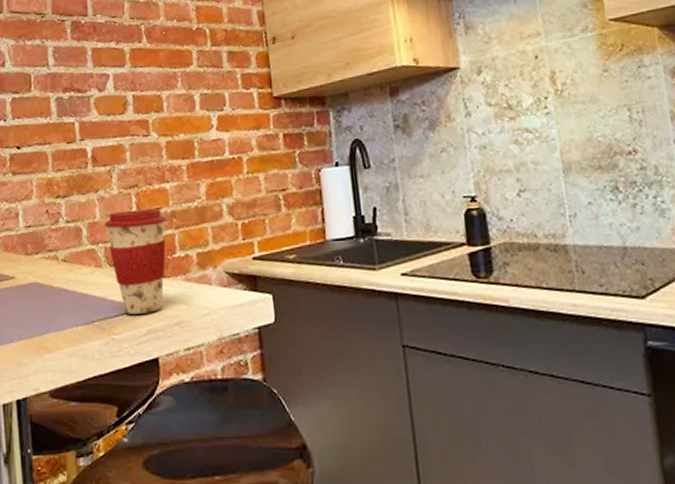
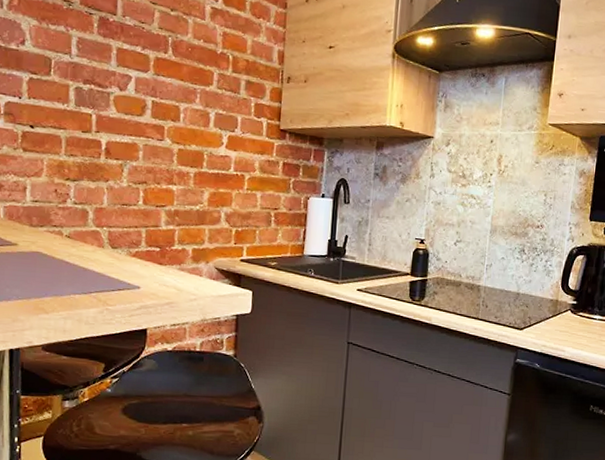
coffee cup: present [105,208,167,315] -> none [111,202,170,292]

